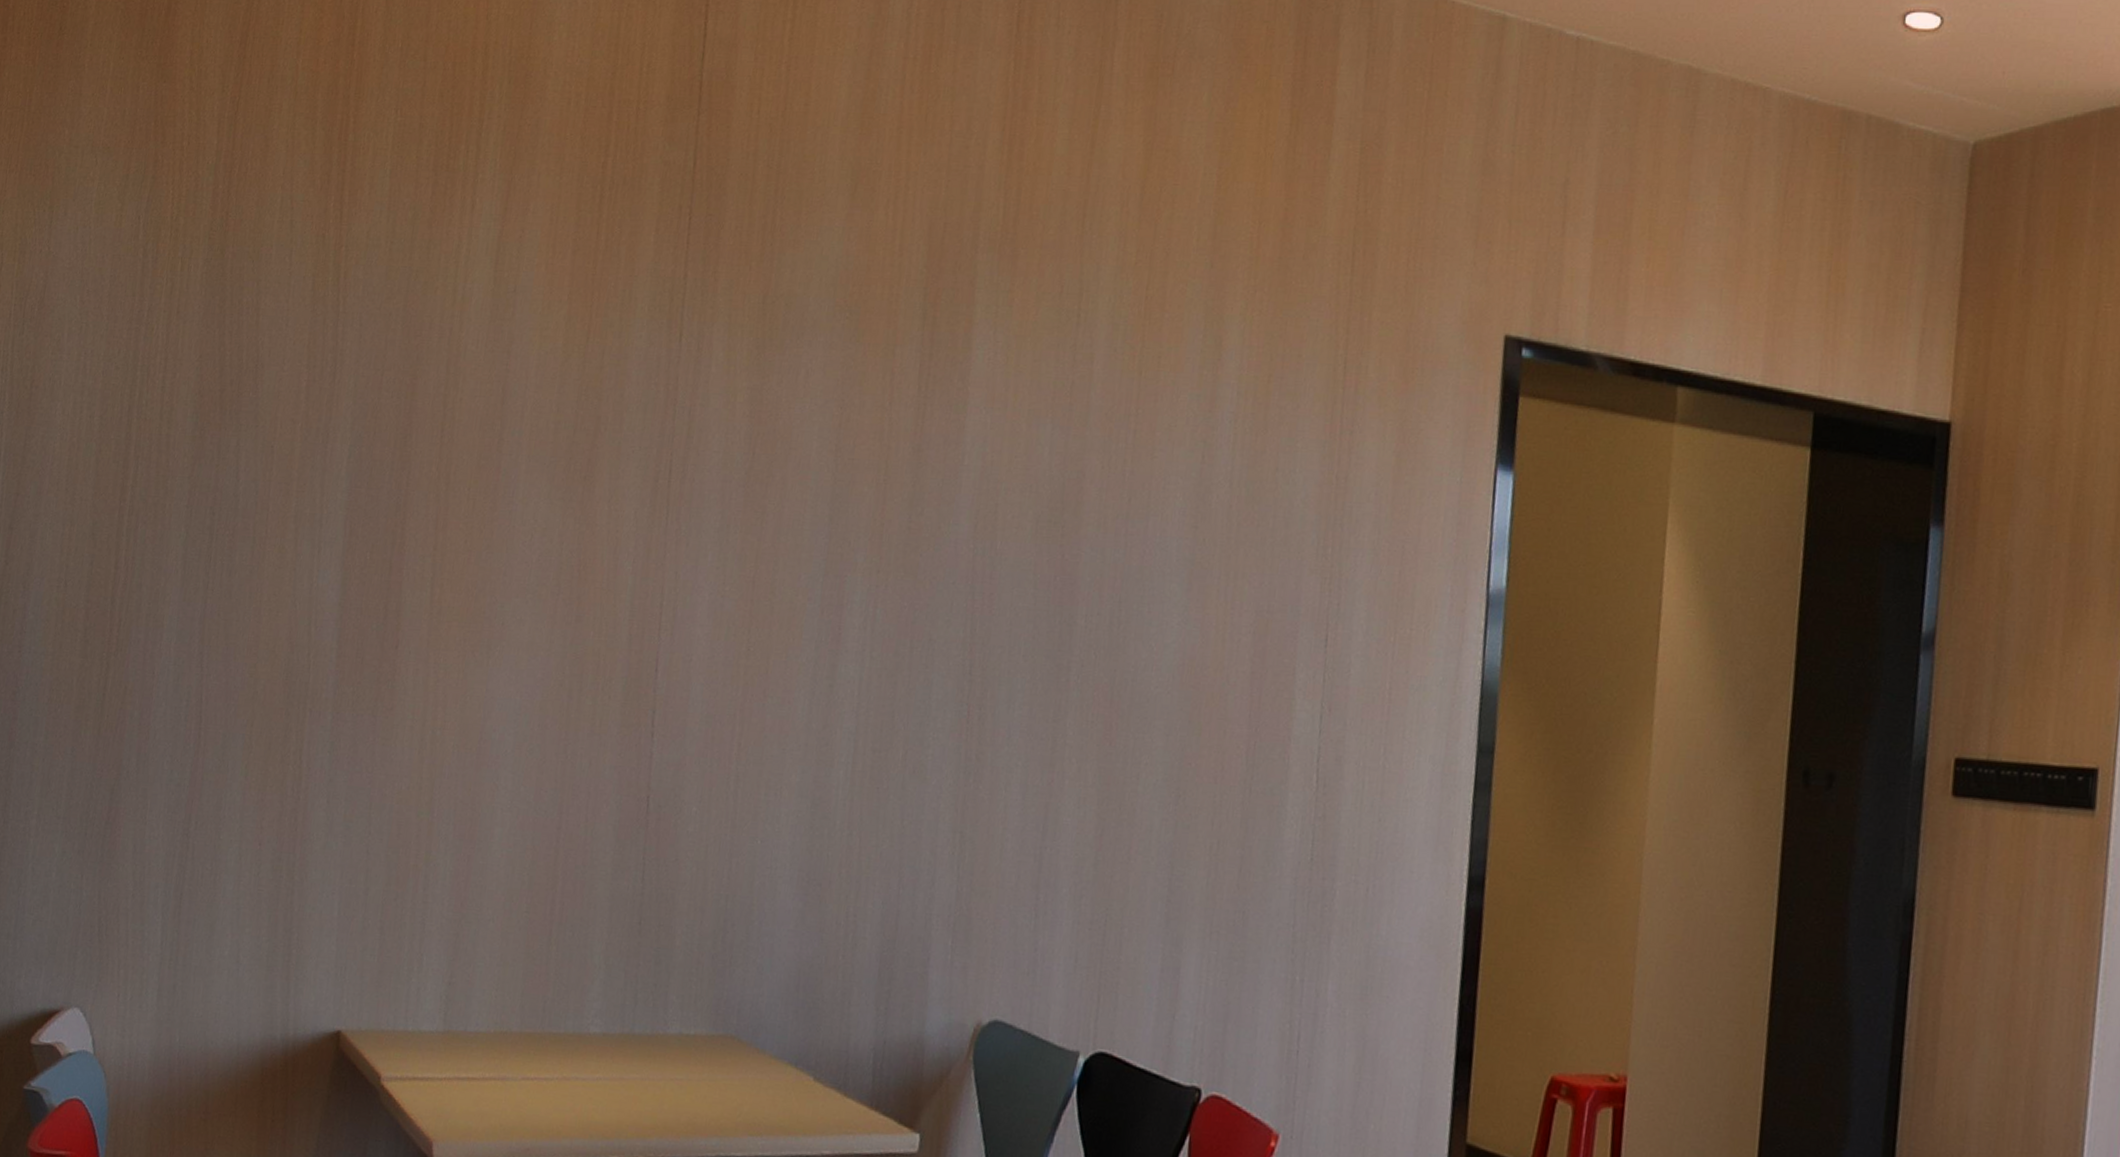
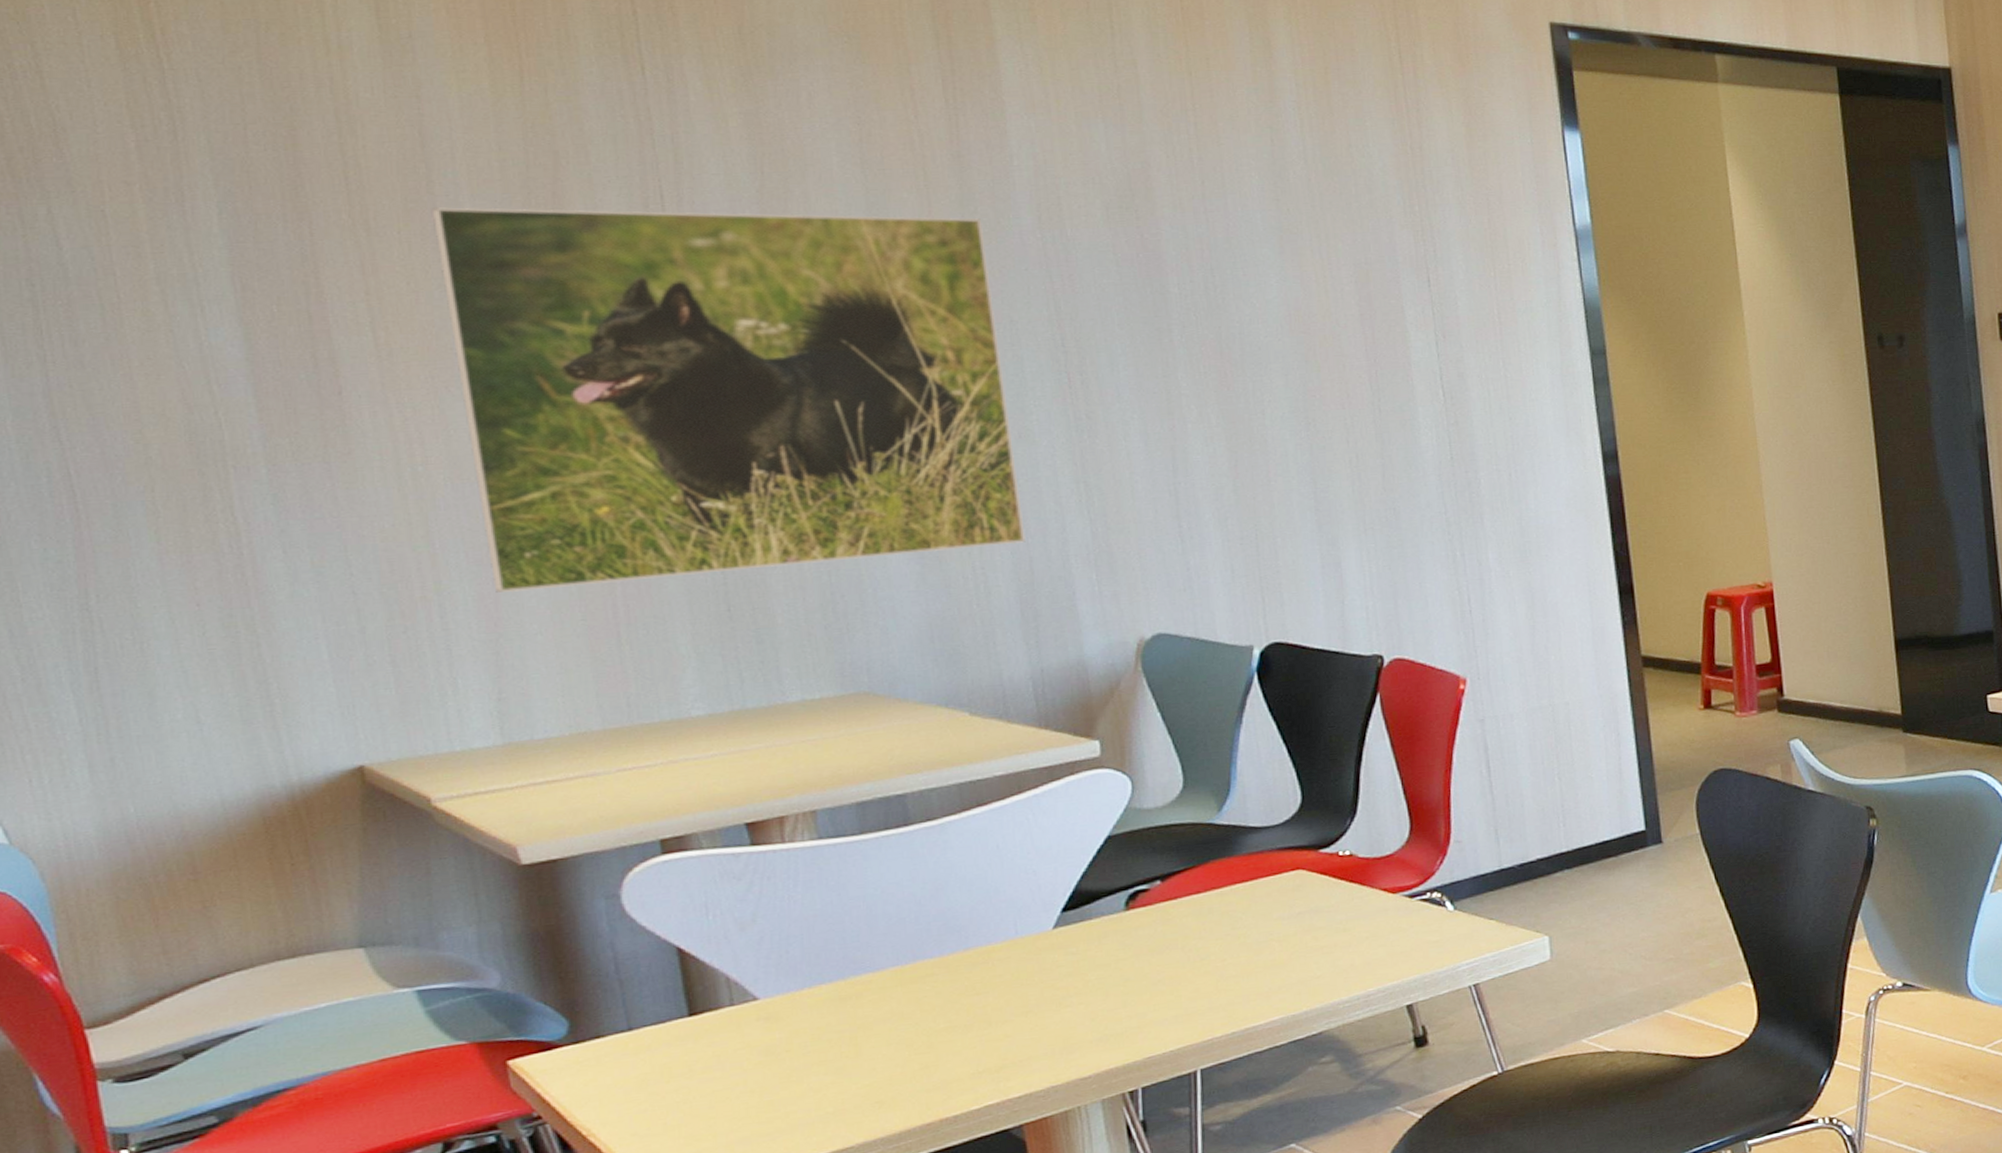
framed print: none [468,466,925,894] -> present [432,207,1026,593]

